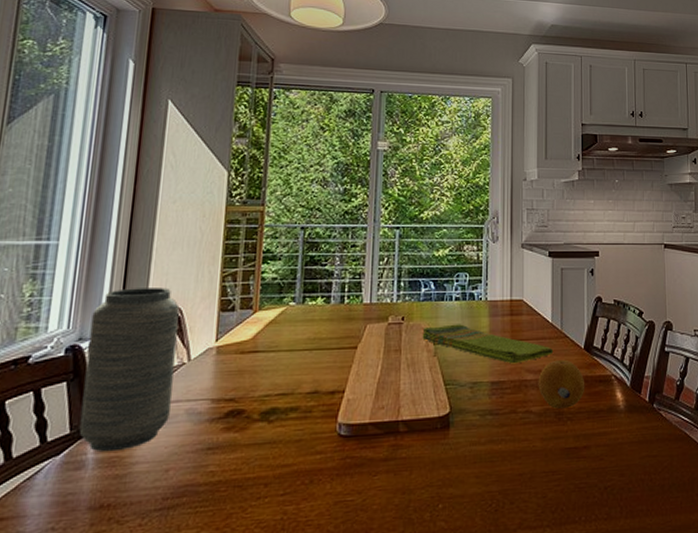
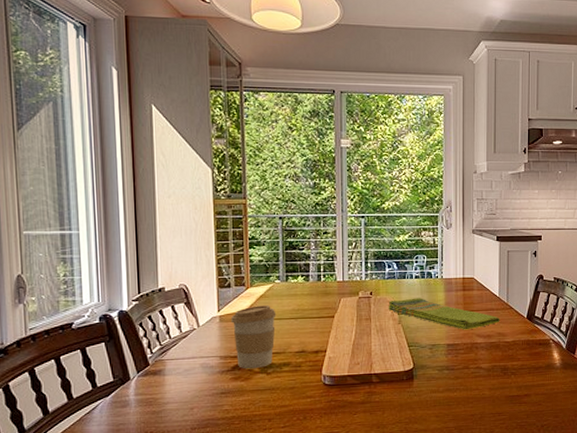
vase: present [79,288,180,452] -> none [116,269,188,395]
coffee cup: none [231,333,287,416] -> present [231,305,276,369]
fruit: present [538,359,585,410] -> none [487,326,527,366]

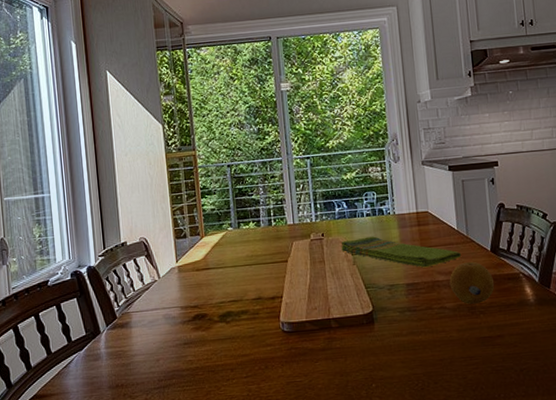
coffee cup: present [231,305,276,369] -> none [189,253,232,319]
fruit: none [487,326,527,366] -> present [449,261,495,305]

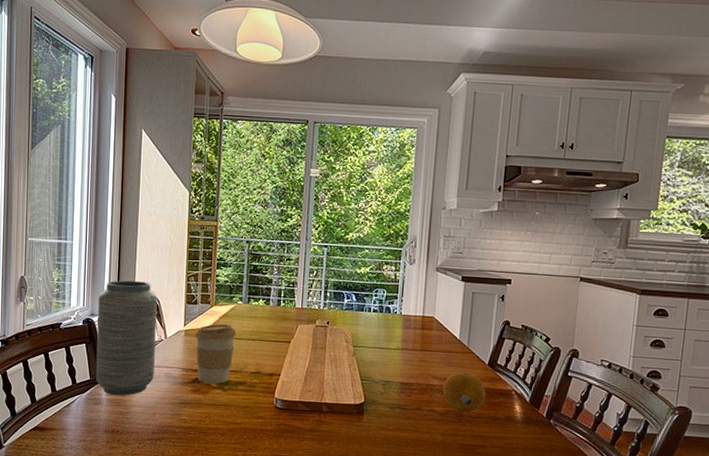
vase: none [84,223,153,348] -> present [95,280,157,396]
coffee cup: none [189,253,232,319] -> present [195,324,236,384]
dish towel: present [341,236,462,268] -> none [343,331,459,371]

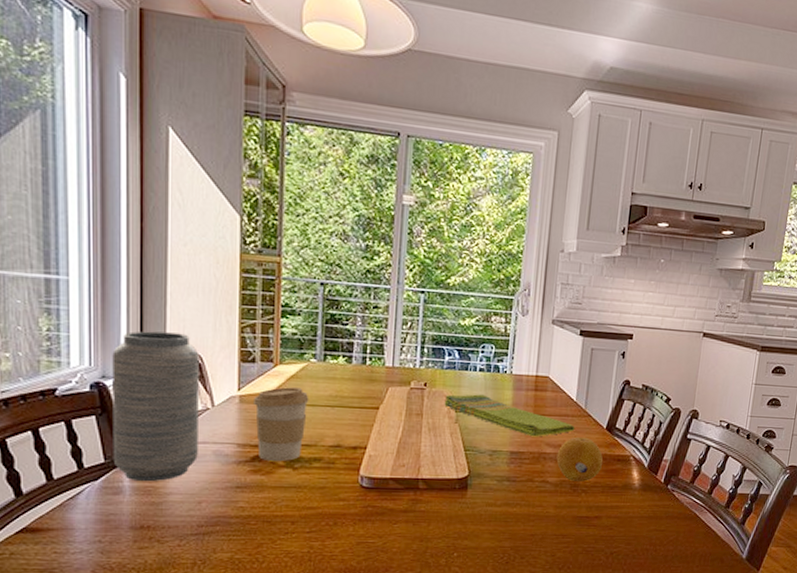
dish towel: none [343,331,459,371] -> present [444,394,576,437]

